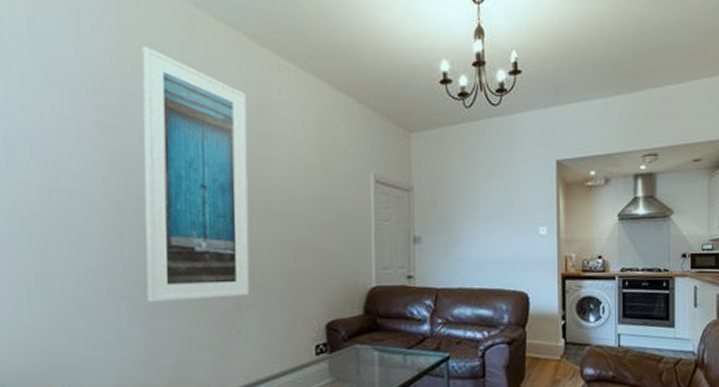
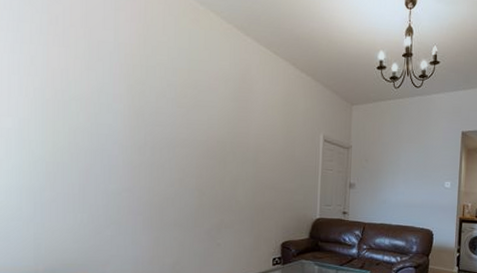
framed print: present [142,45,250,302] -> none [156,32,233,220]

